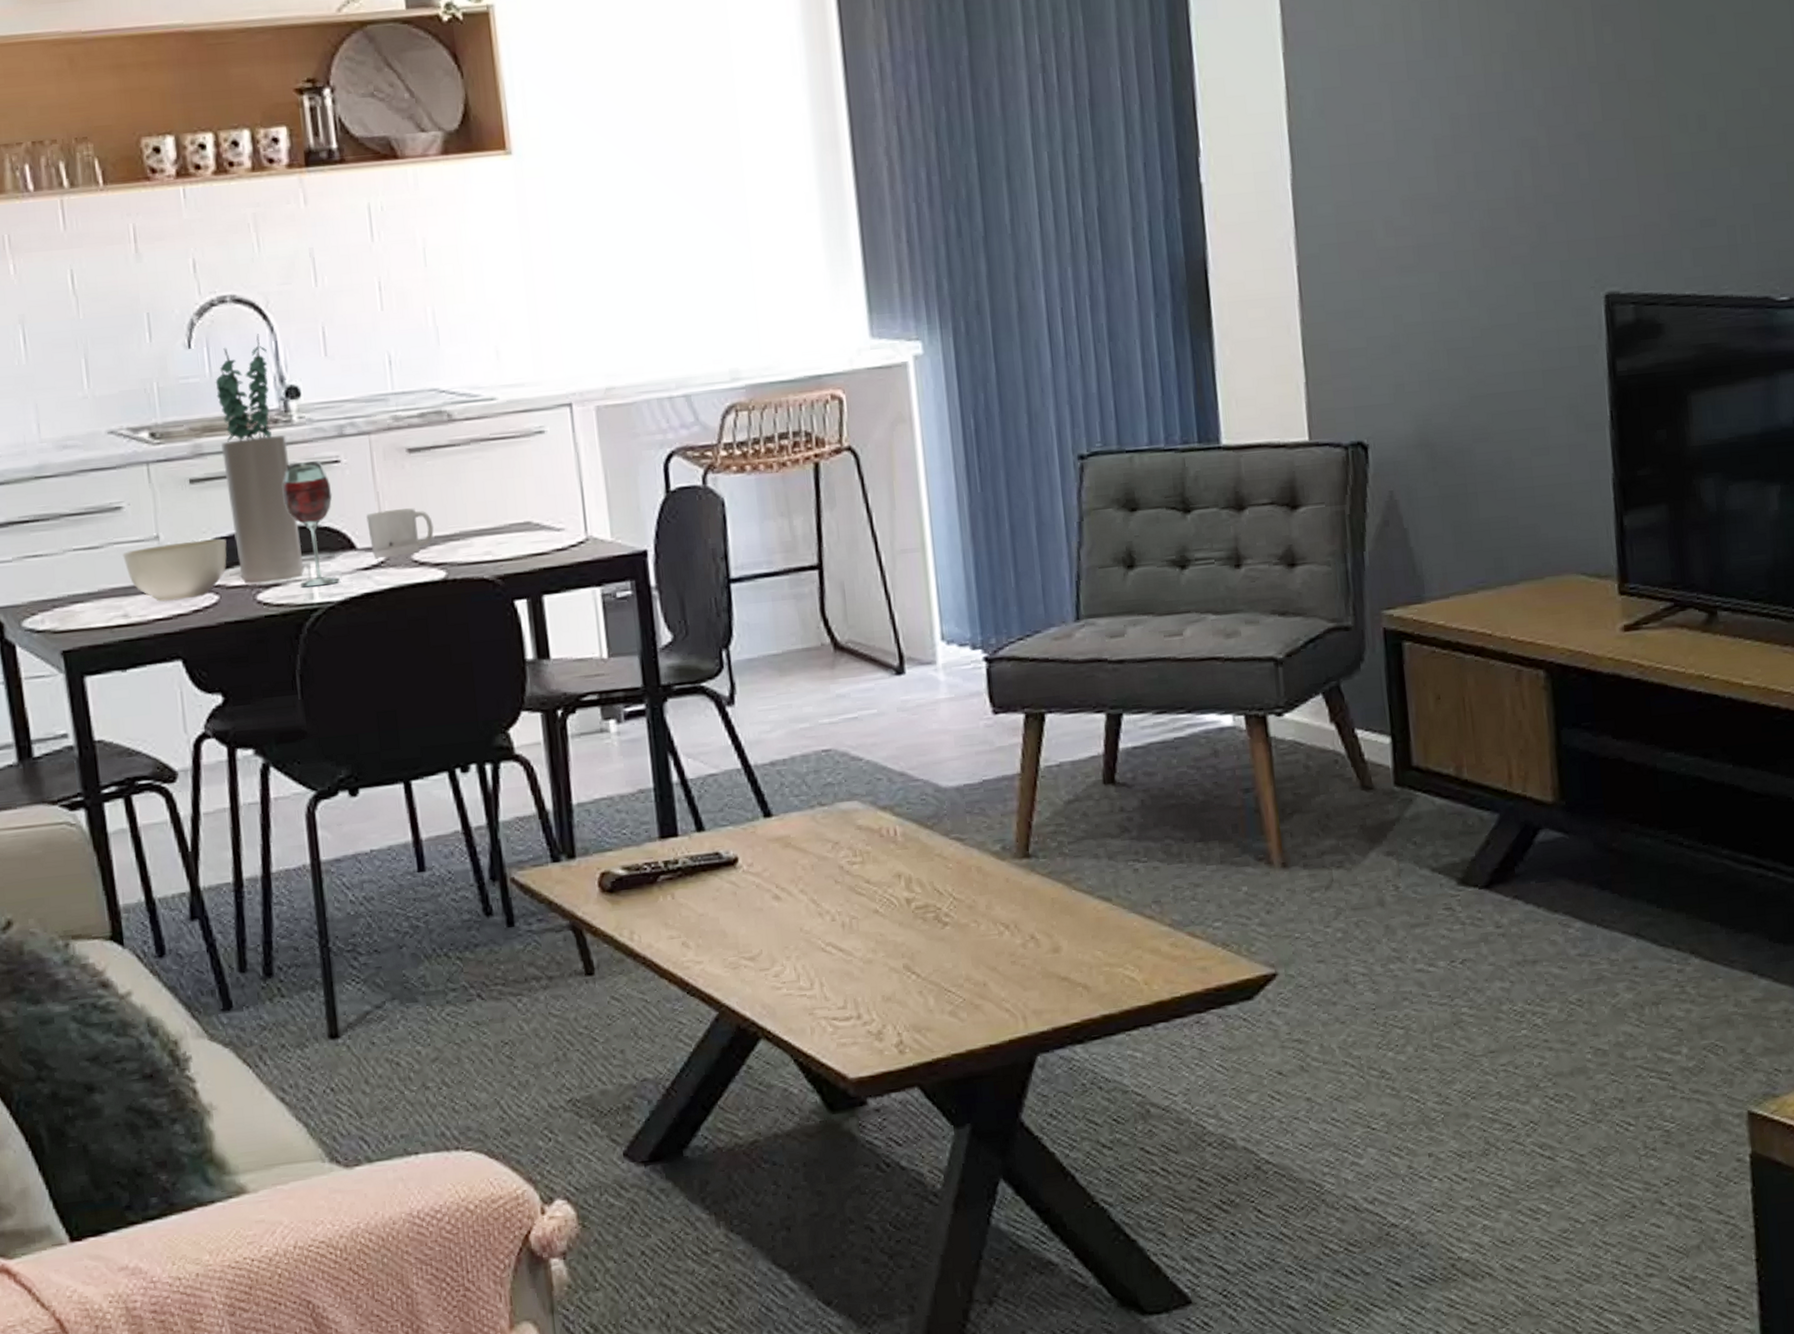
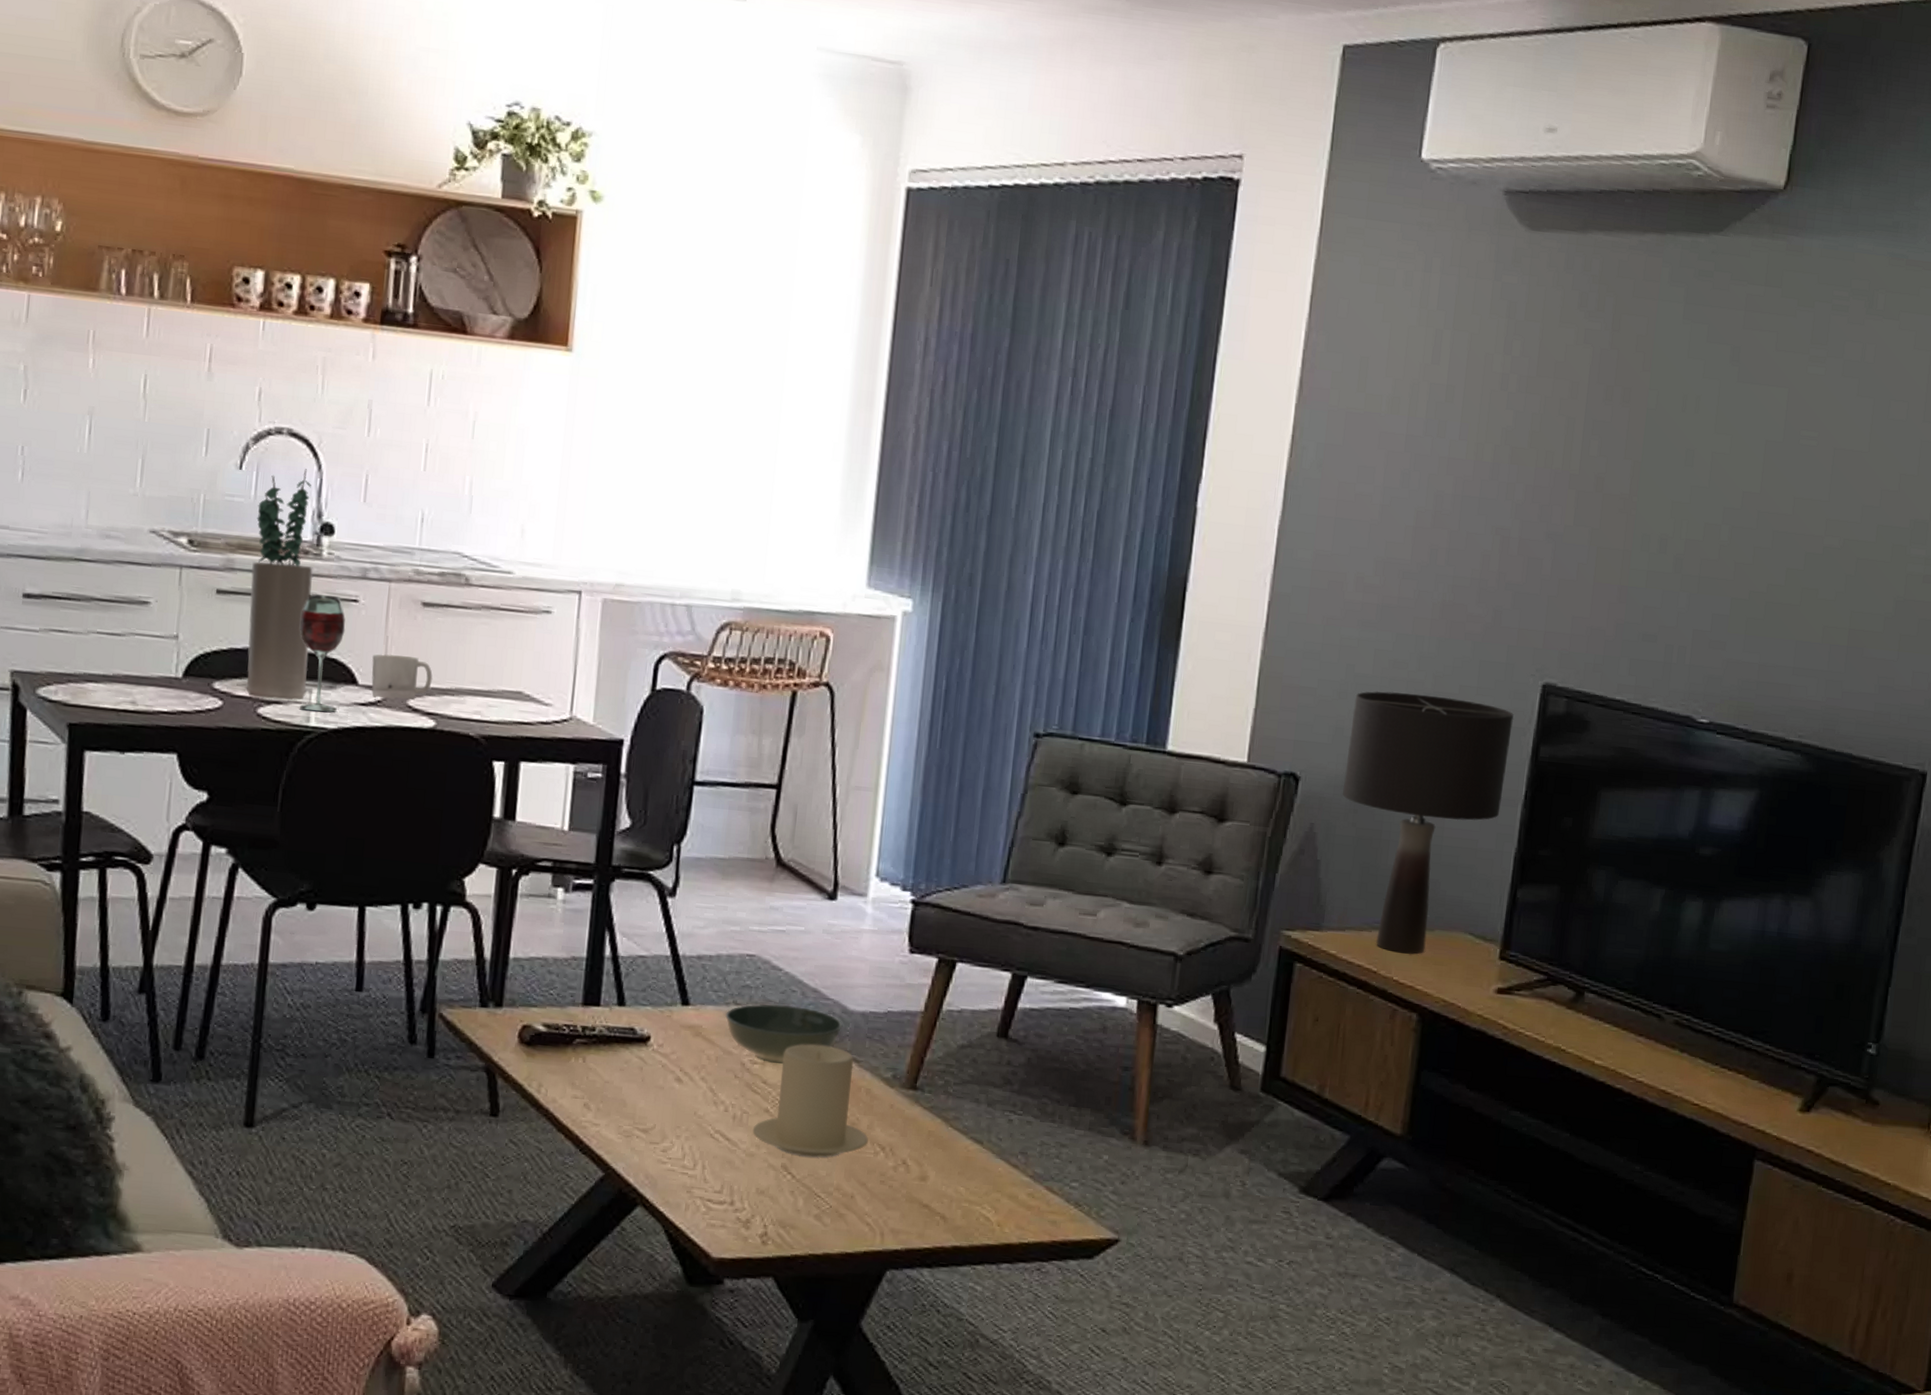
bowl: present [122,538,227,602] -> none [141,643,240,699]
bowl: none [812,794,938,861] -> present [725,1004,843,1064]
candle: none [865,829,990,952] -> present [752,1044,868,1157]
lamp: none [1409,328,1588,610] -> present [1343,691,1514,955]

